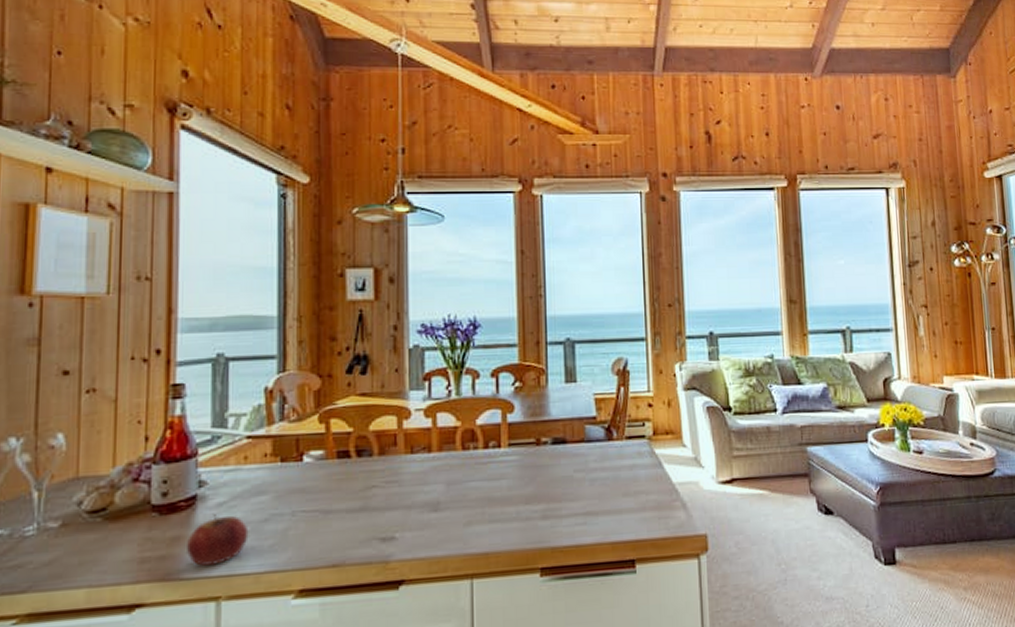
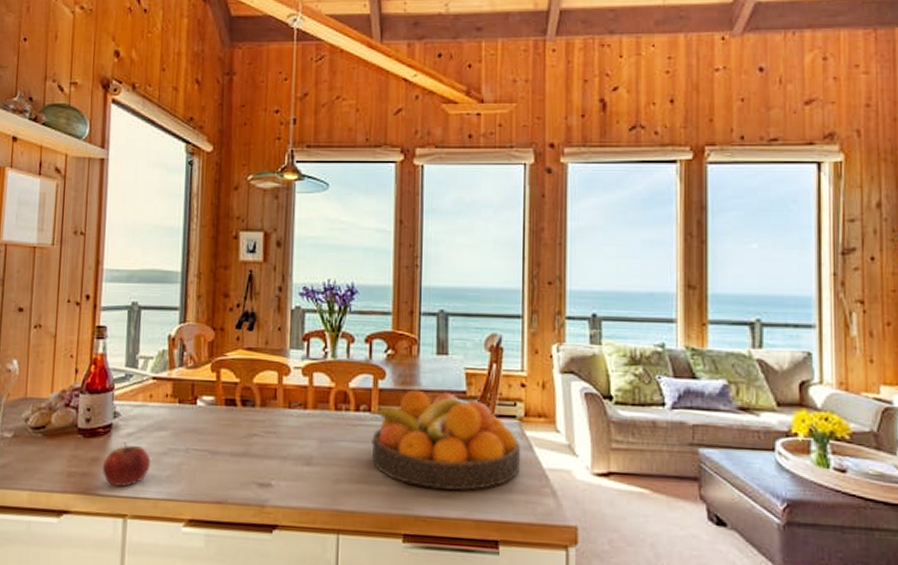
fruit bowl: none [499,420,652,518] -> present [369,390,521,491]

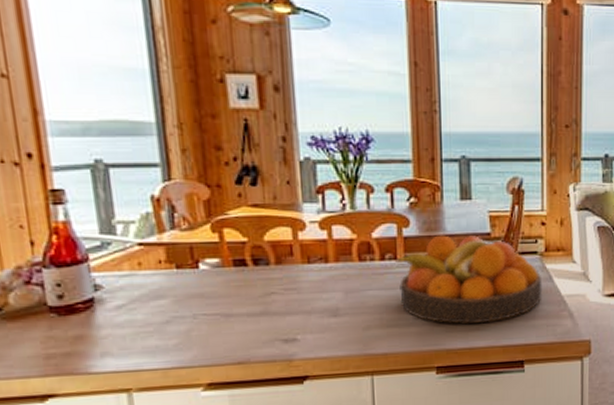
apple: present [102,441,151,487] -> none [89,315,152,362]

